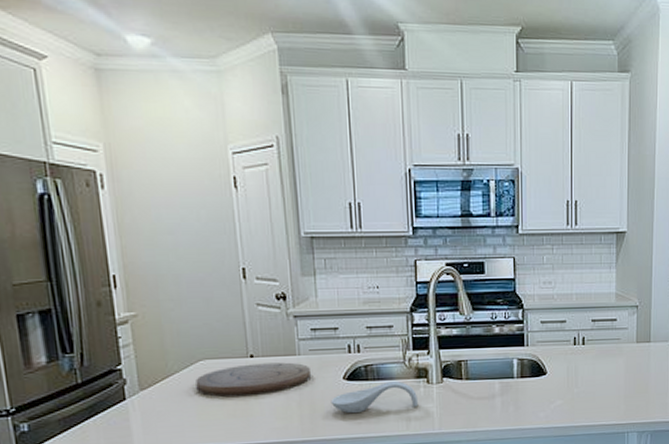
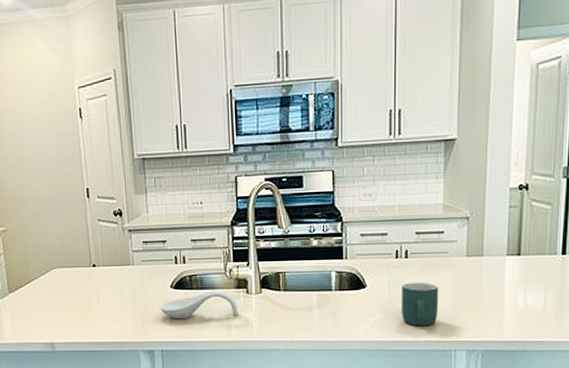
cutting board: present [196,362,311,397] -> none [50,271,143,300]
mug: none [580,367,613,411] -> present [401,282,439,327]

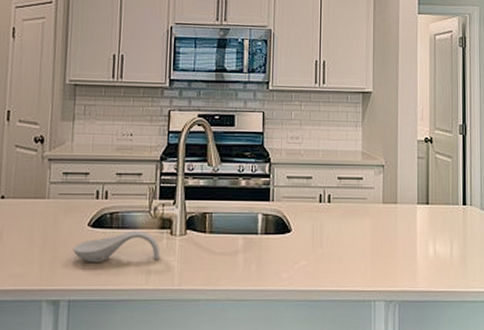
mug: present [401,282,439,327] -> none [324,227,359,275]

